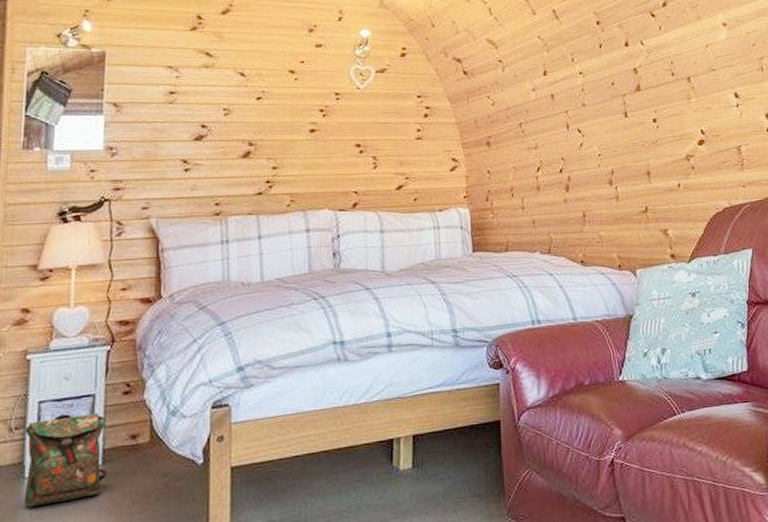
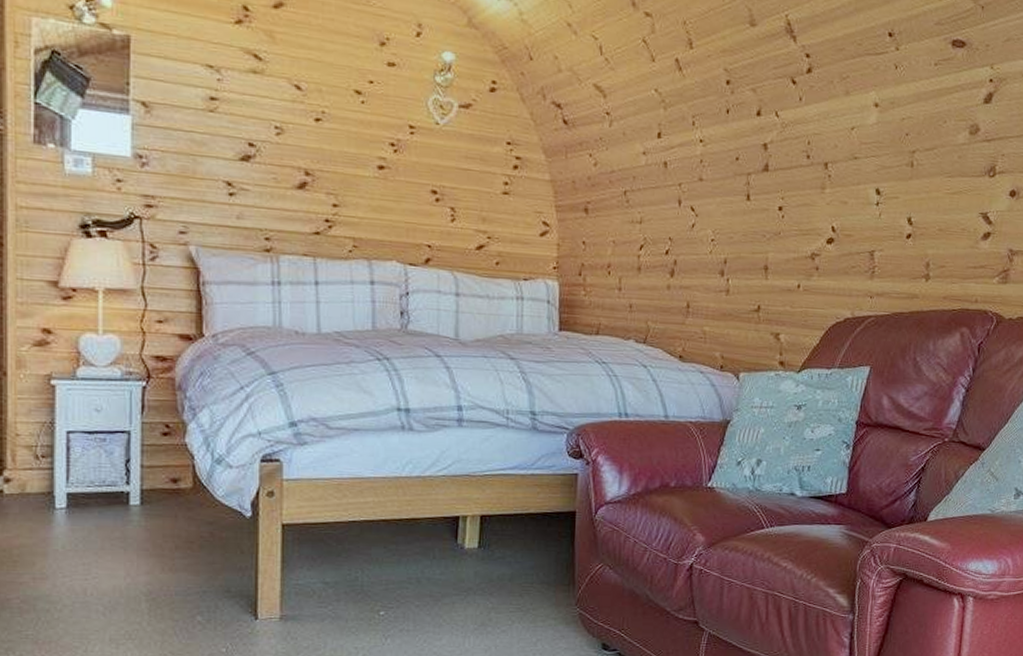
backpack: present [24,413,107,508] -> none [53,448,146,539]

